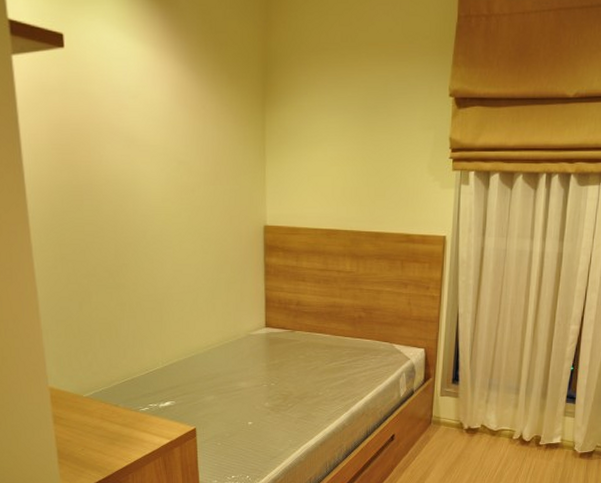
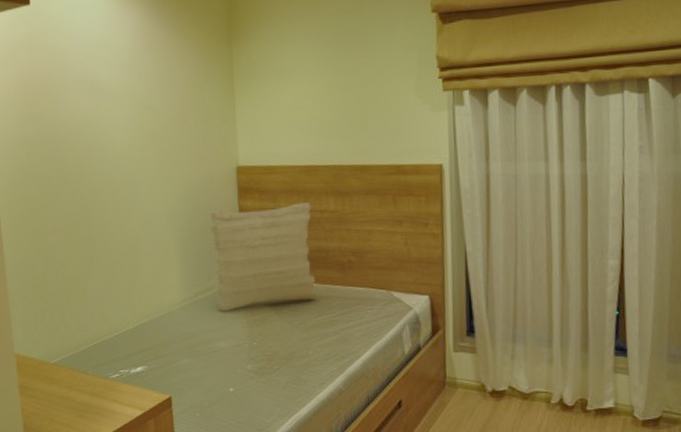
pillow: none [237,262,330,356] -> present [209,202,318,312]

